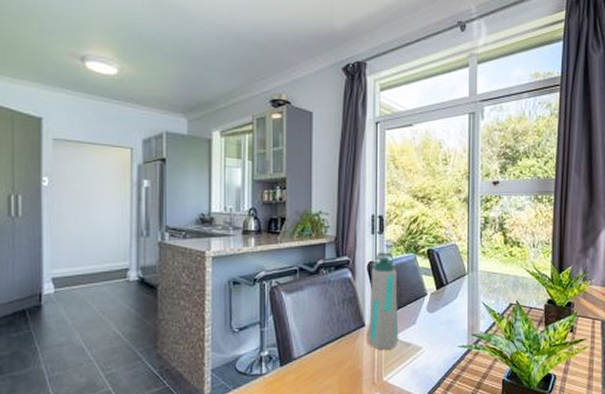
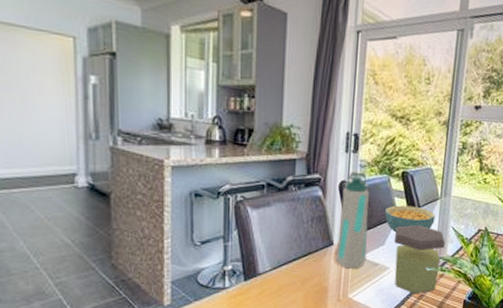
cereal bowl: none [414,283,464,311] -> present [385,205,435,233]
jar: none [426,302,477,375] -> present [395,225,445,295]

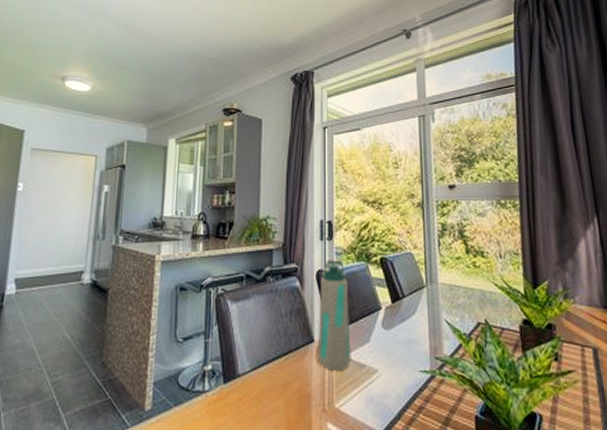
cereal bowl: present [385,205,435,233] -> none [367,295,424,327]
jar: present [395,225,445,295] -> none [381,318,440,406]

